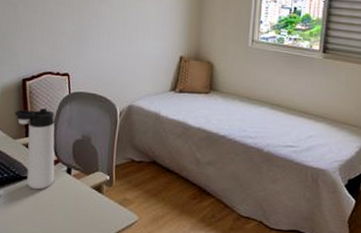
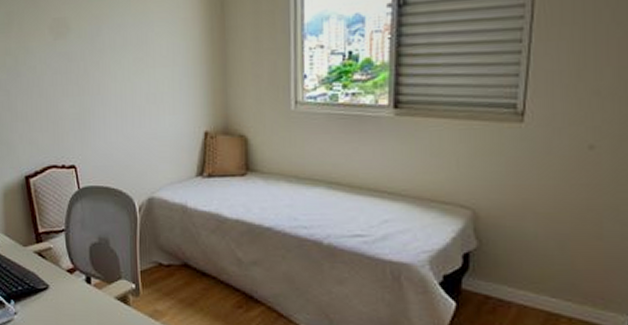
thermos bottle: present [14,108,55,190] -> none [21,209,73,303]

